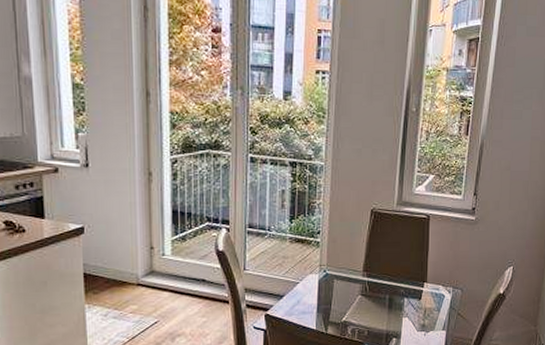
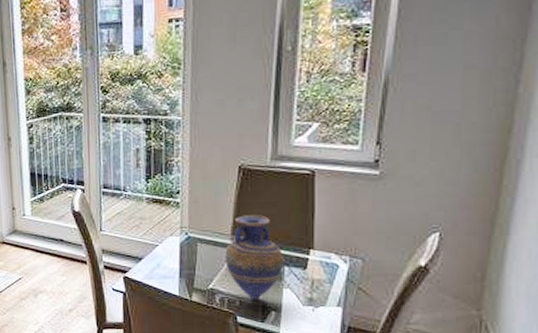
vase: none [357,253,404,328] -> present [225,215,283,299]

